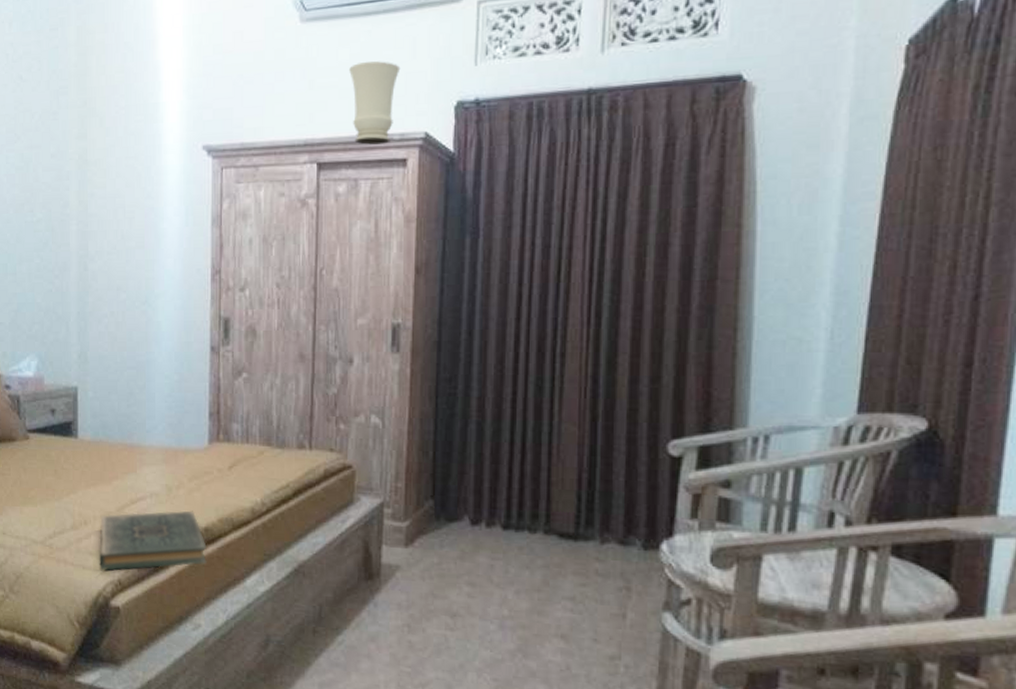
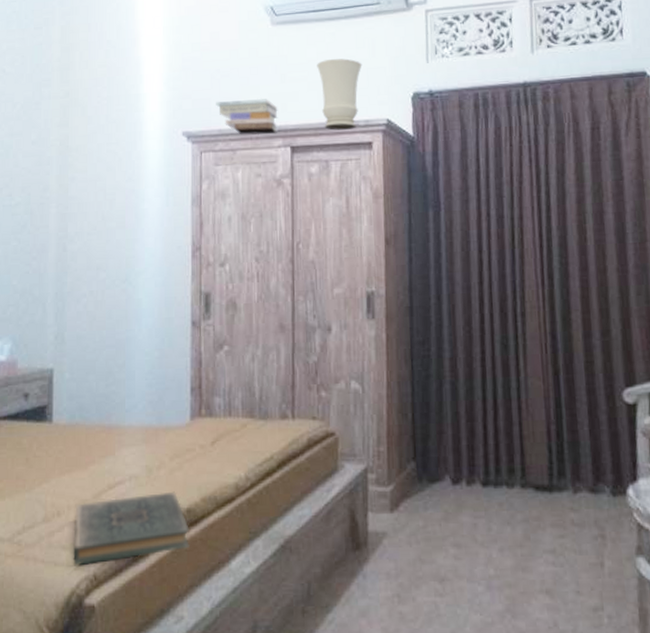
books: none [238,108,305,150] -> present [216,98,278,135]

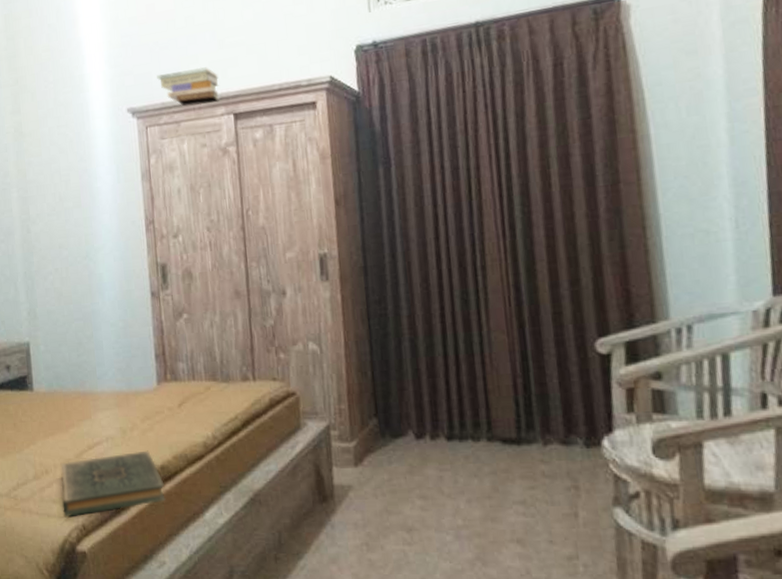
vase: present [317,58,363,131] -> none [254,16,301,94]

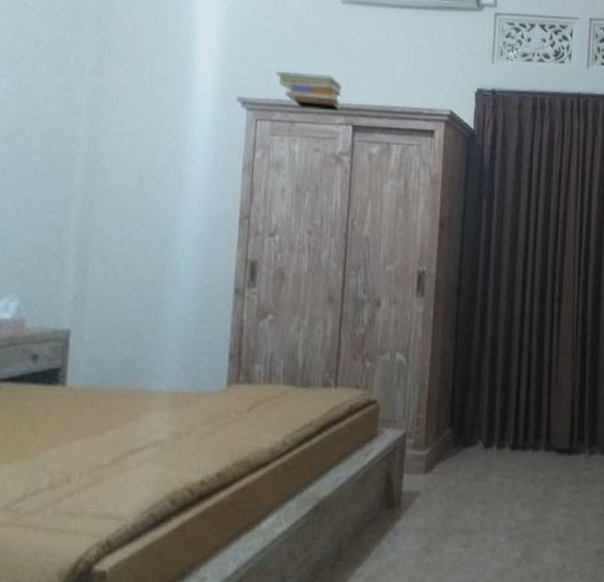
book: present [61,450,166,518] -> none [83,456,219,533]

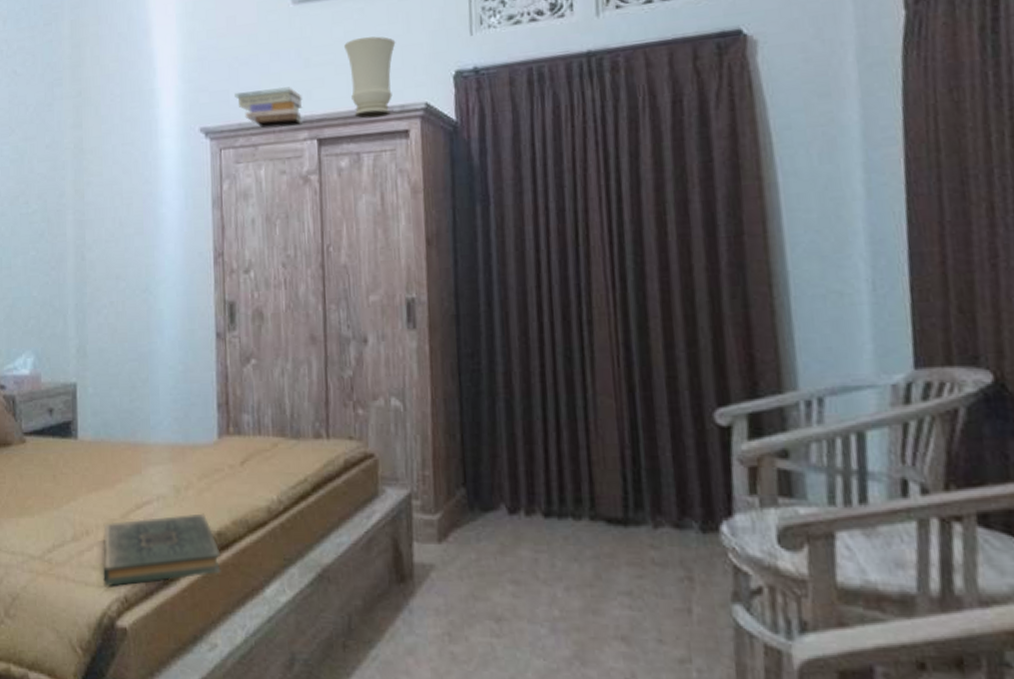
book: none [83,456,219,533] -> present [103,513,221,587]
vase: none [385,45,431,116] -> present [344,36,396,119]

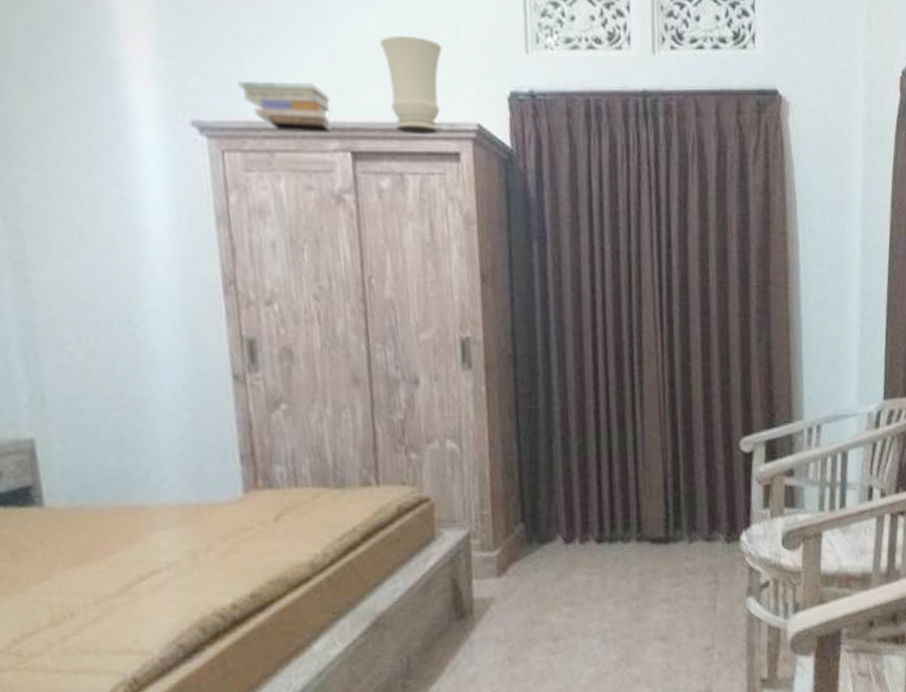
book: present [103,513,221,587] -> none [95,576,258,672]

